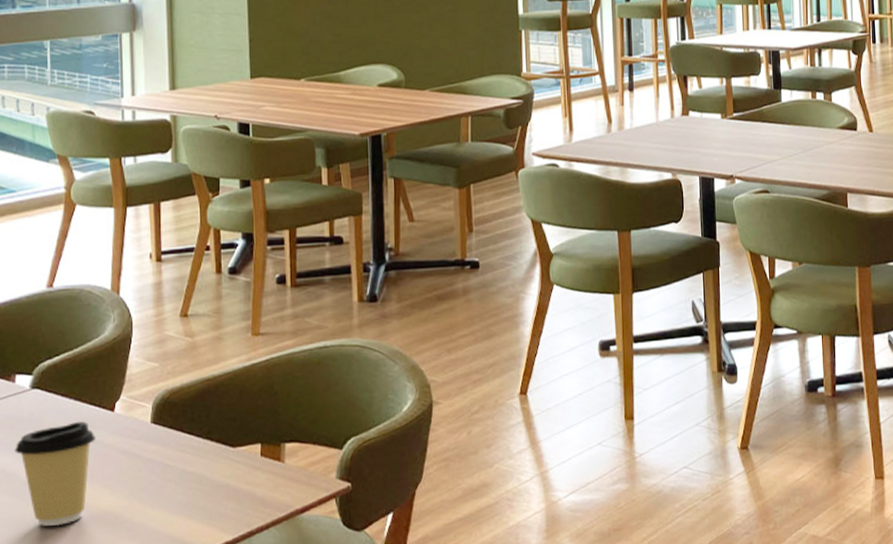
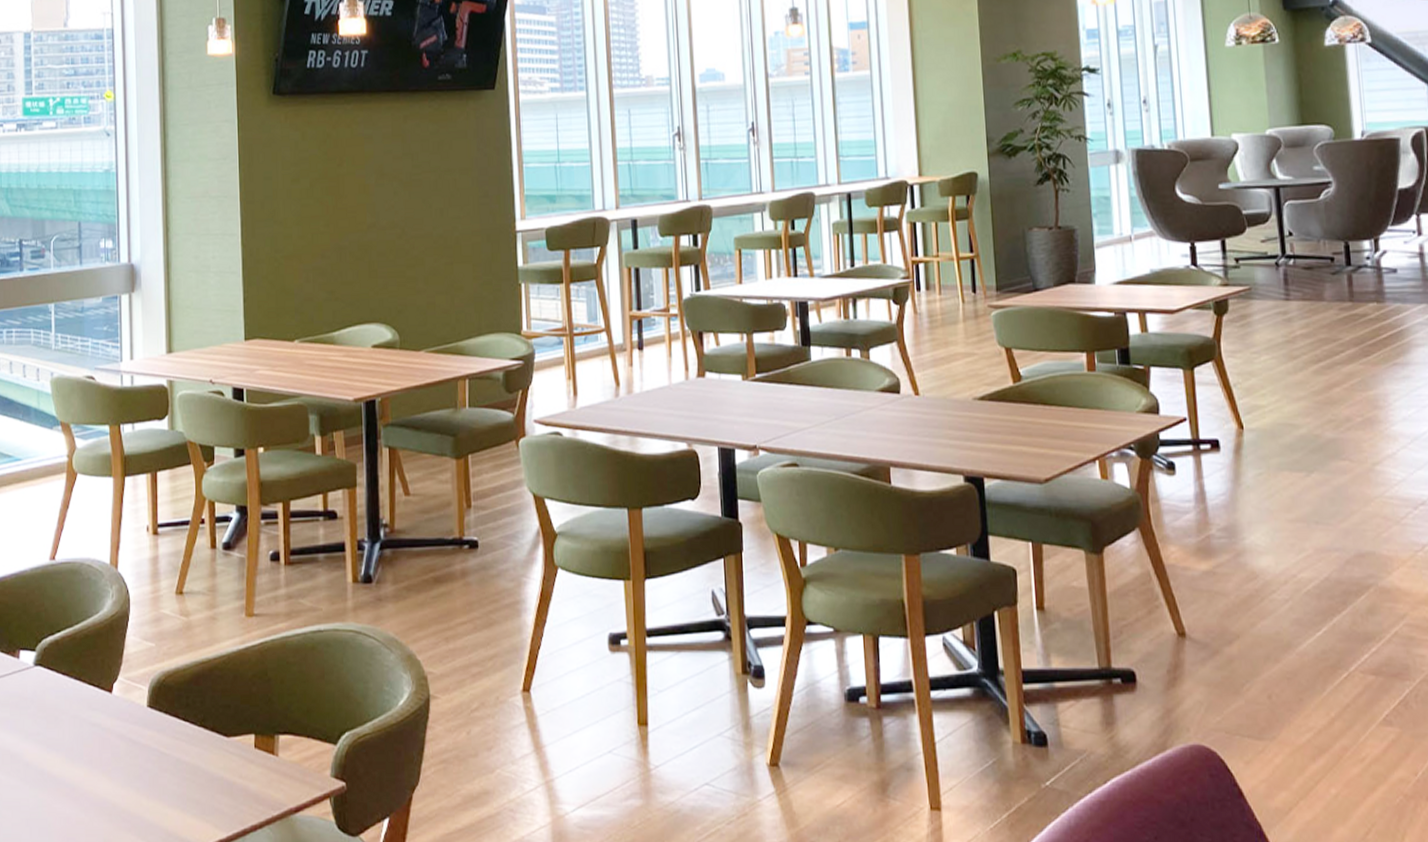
coffee cup: present [14,422,96,526] -> none [18,703,94,813]

